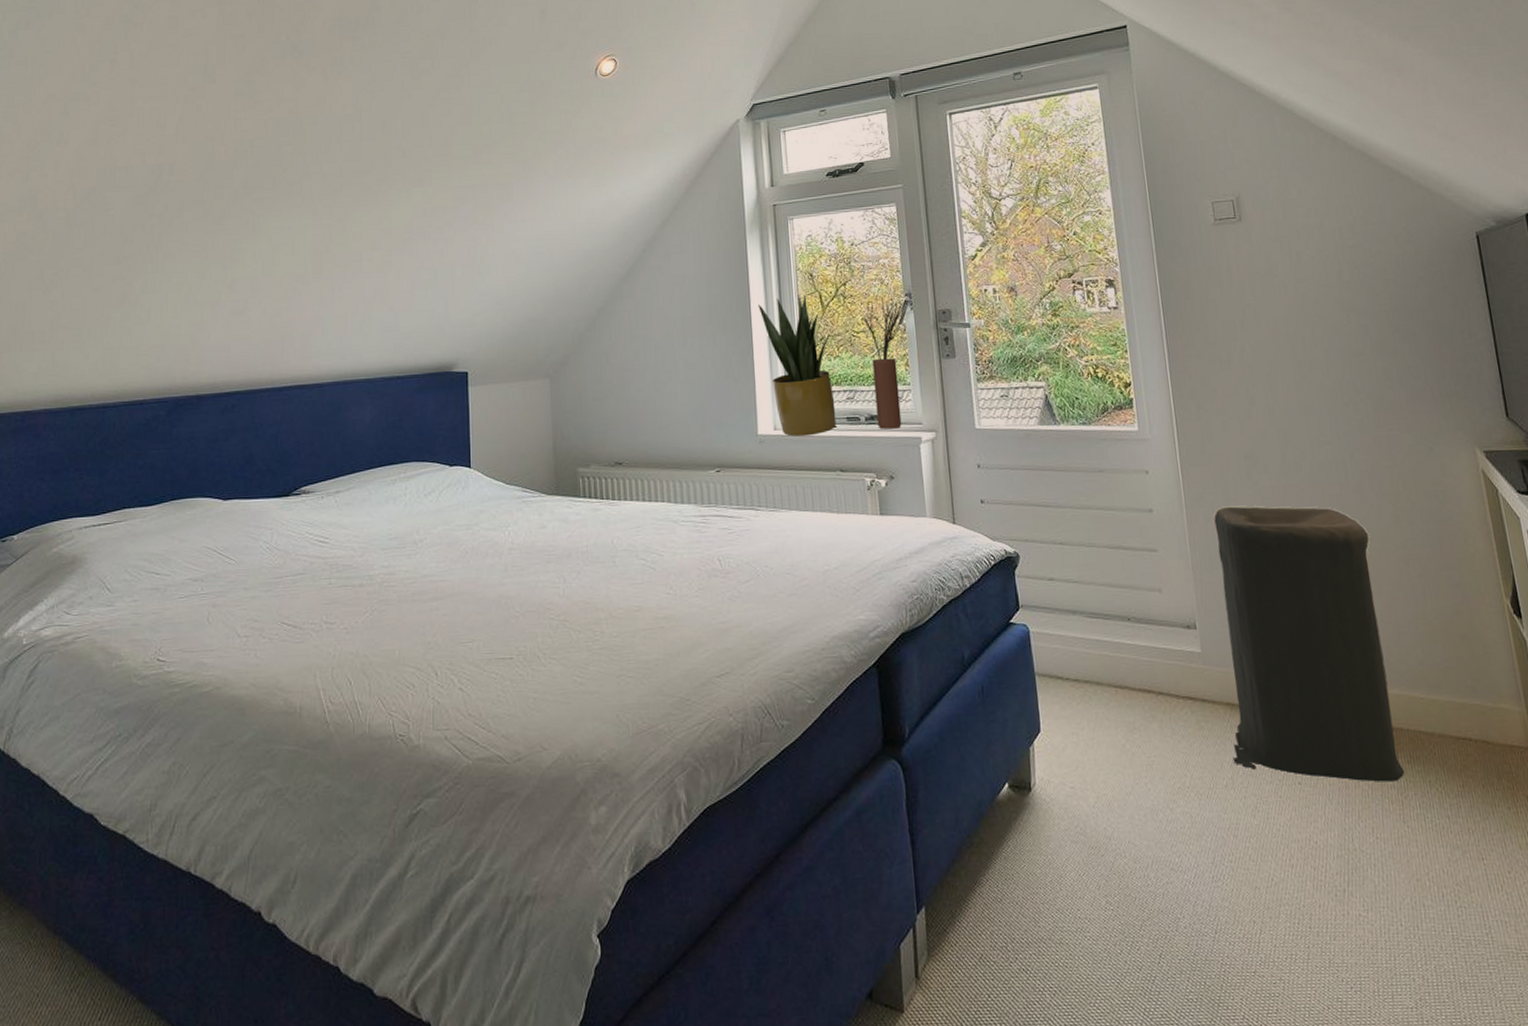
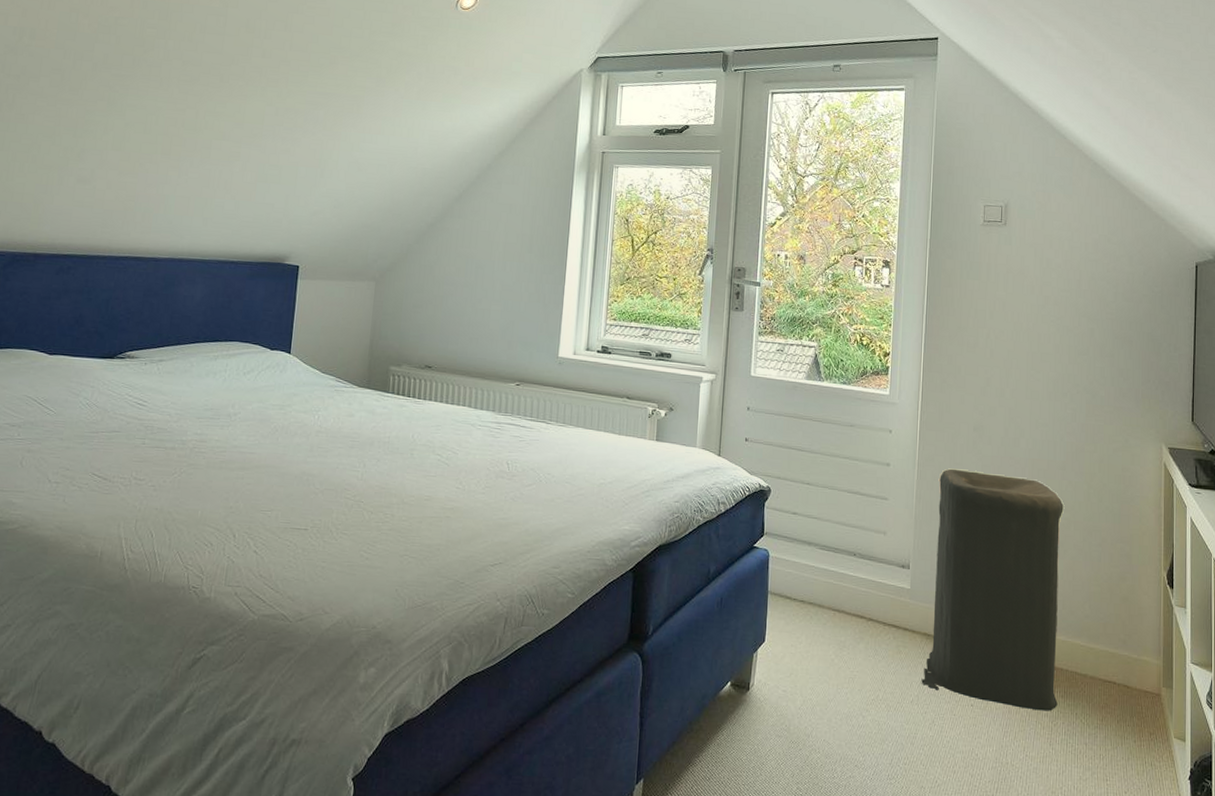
planter: present [758,294,837,437] -> none [575,236,638,364]
vase: present [863,298,907,430] -> none [666,249,709,367]

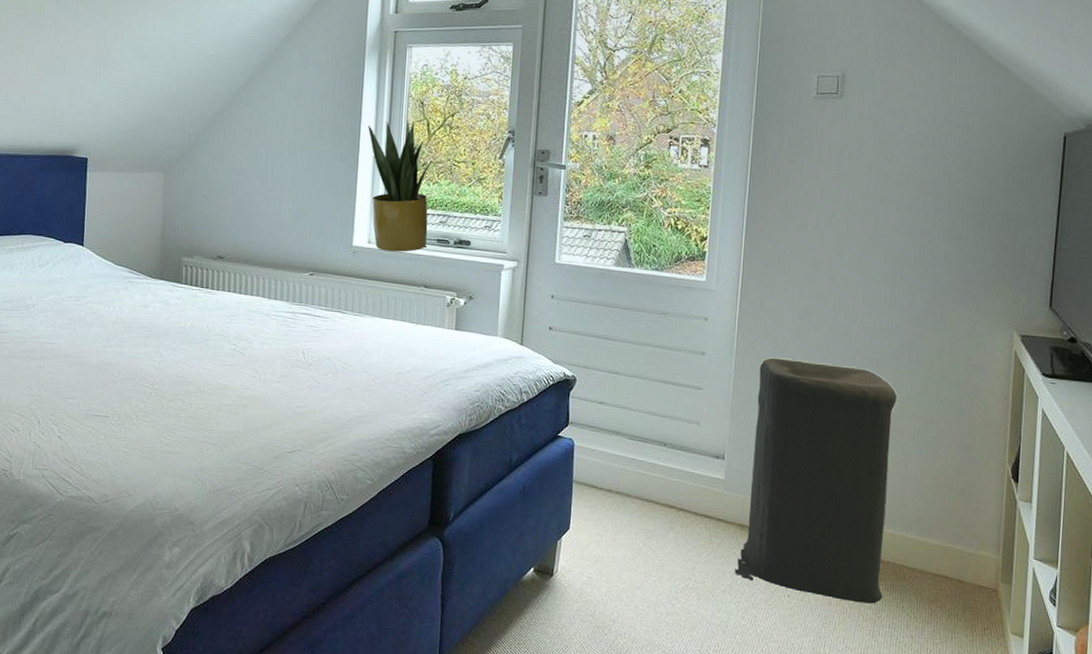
planter: none [575,236,638,364] -> present [368,120,435,252]

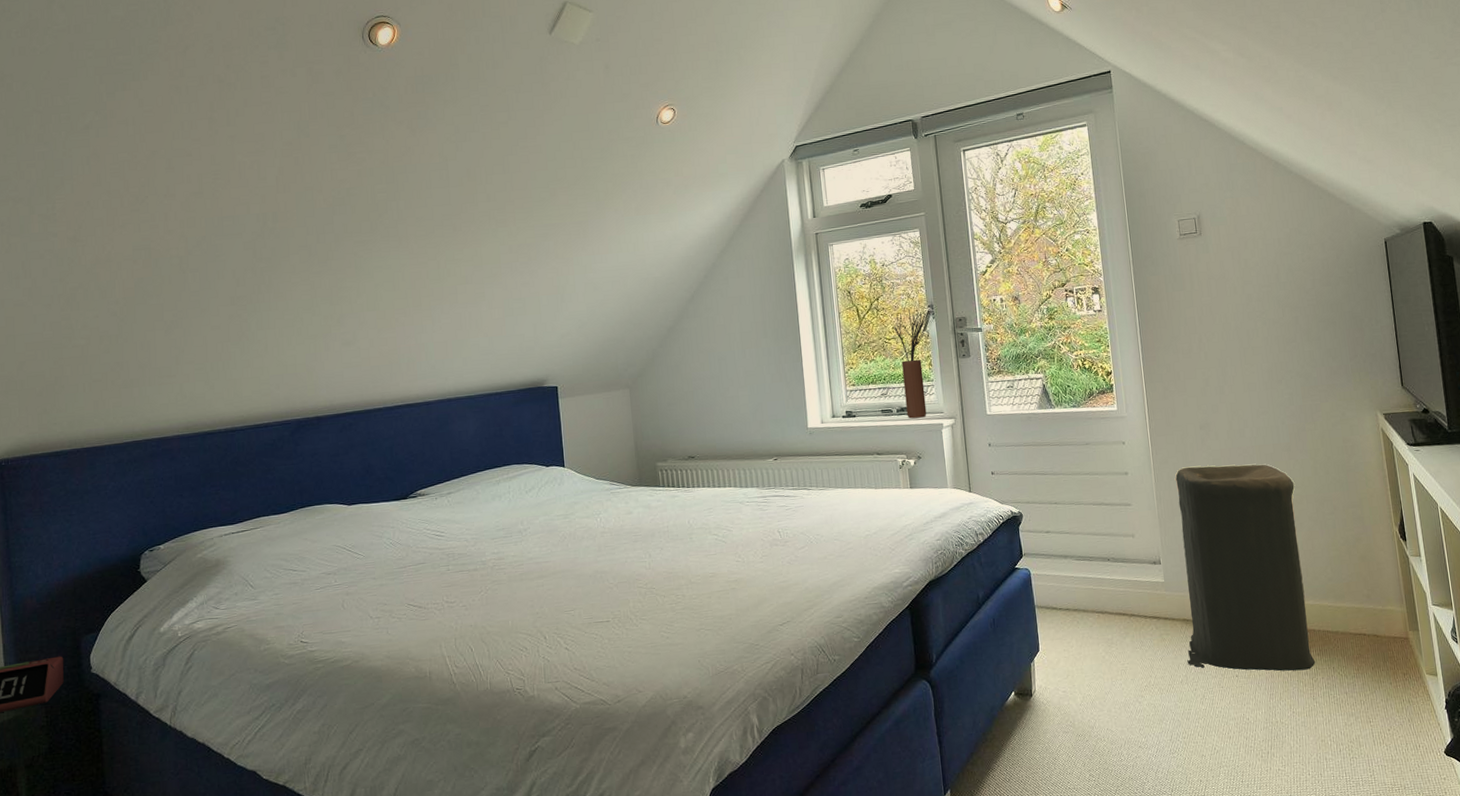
planter: present [368,120,435,252] -> none [805,309,873,428]
vase: none [465,132,510,255] -> present [893,309,930,419]

